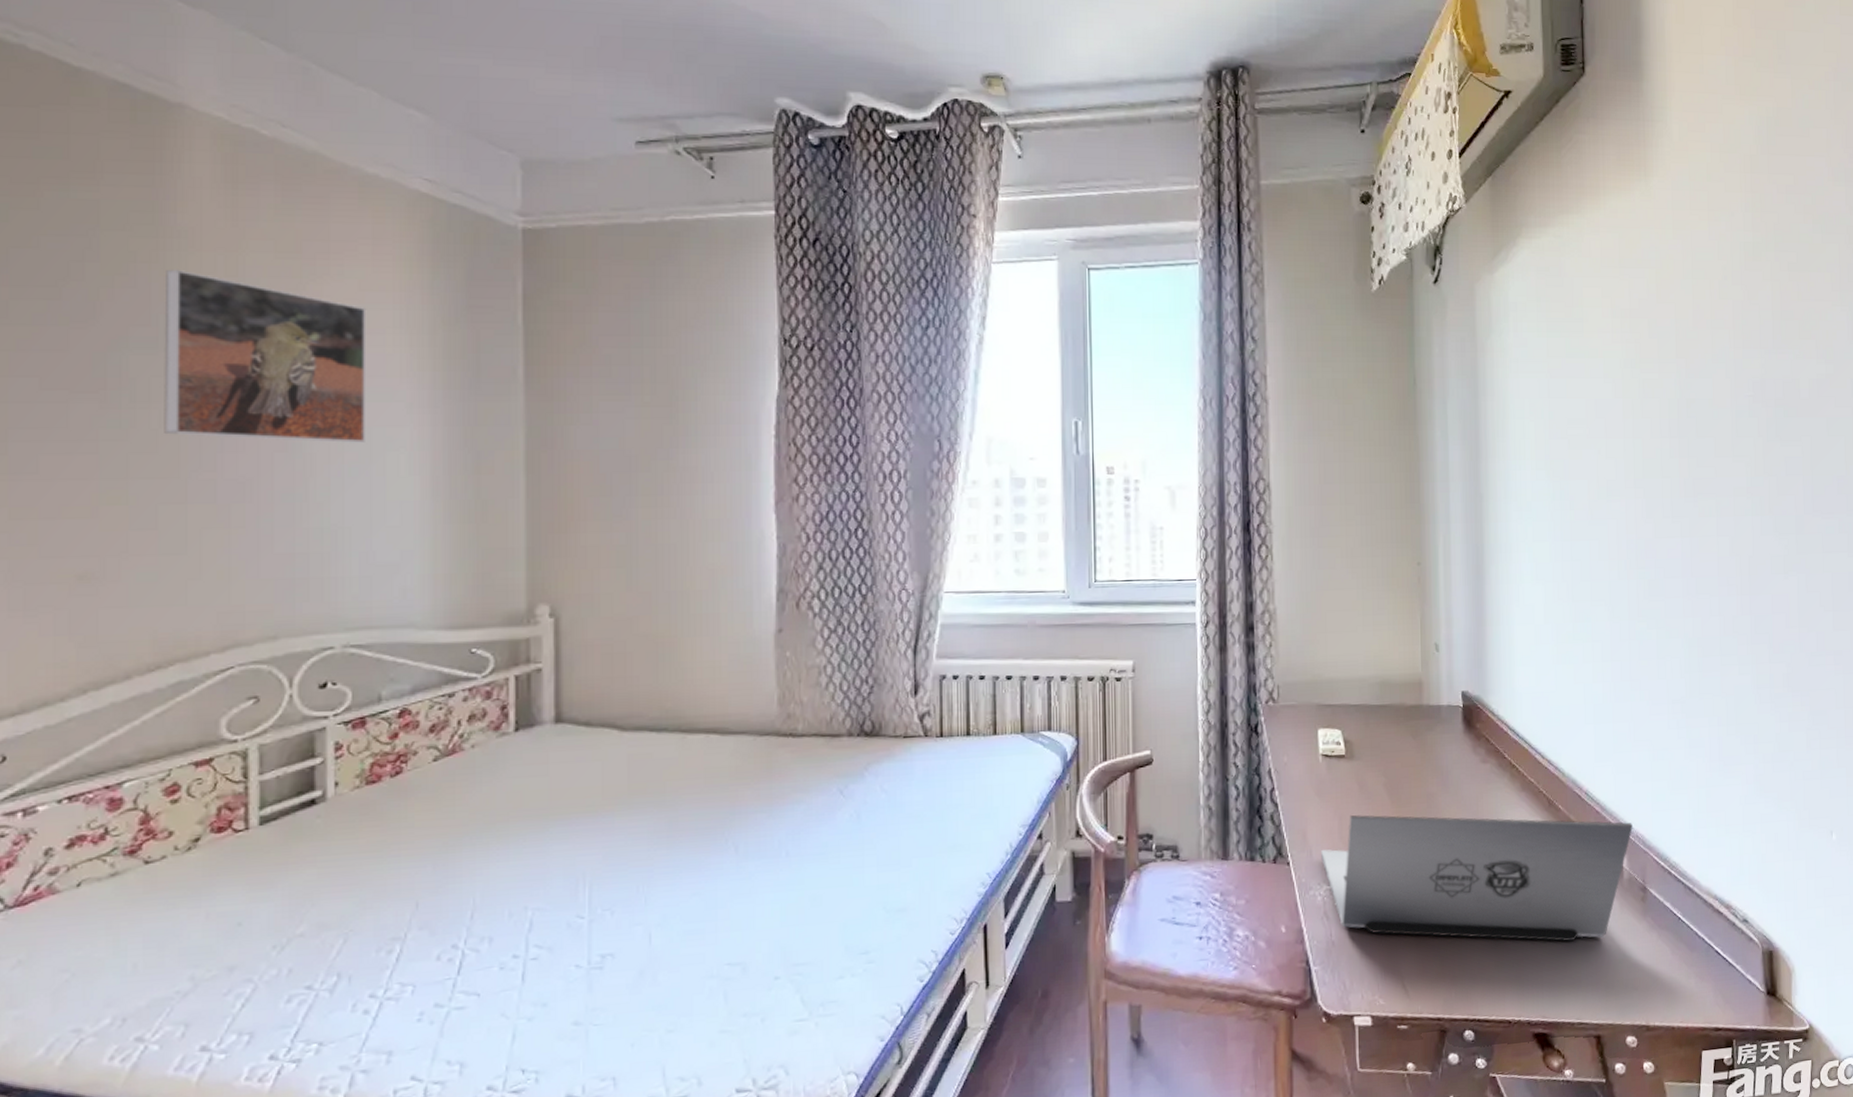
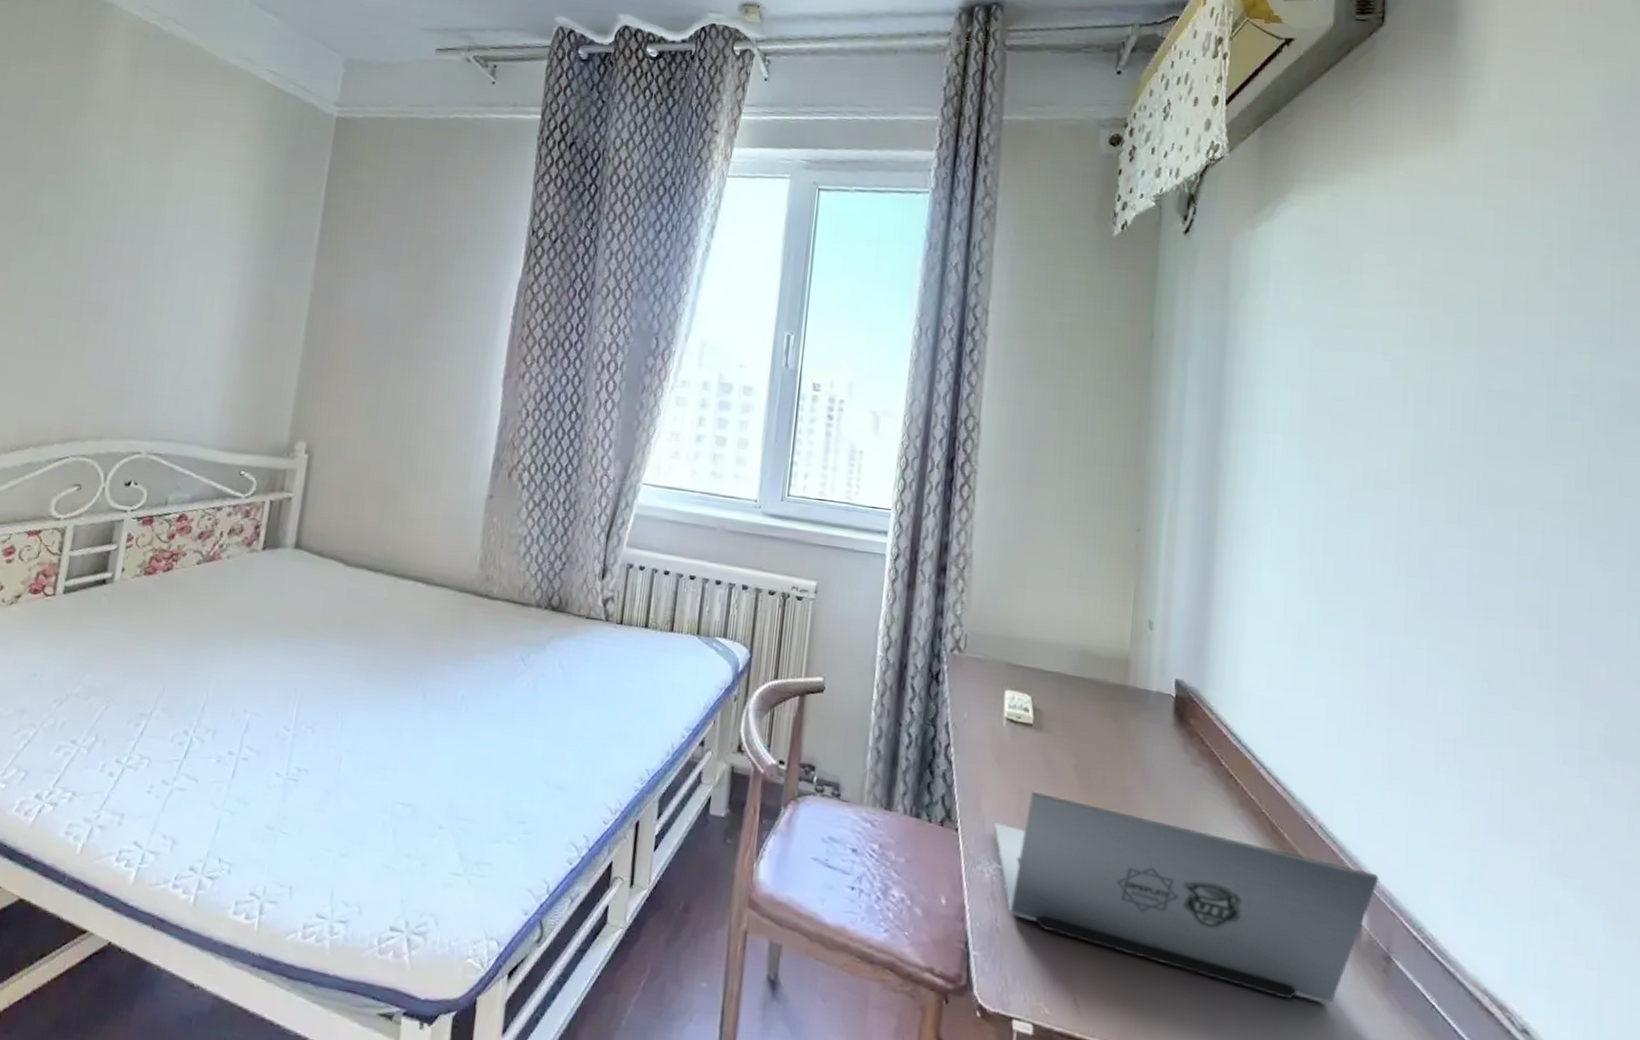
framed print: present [164,269,367,443] -> none [55,131,211,284]

